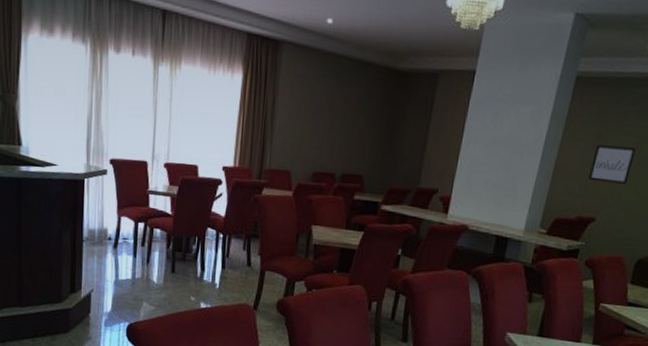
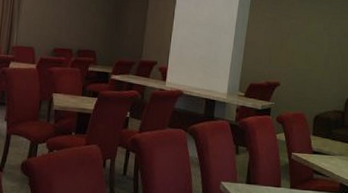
wall art: present [588,145,636,184] -> none [271,26,302,56]

